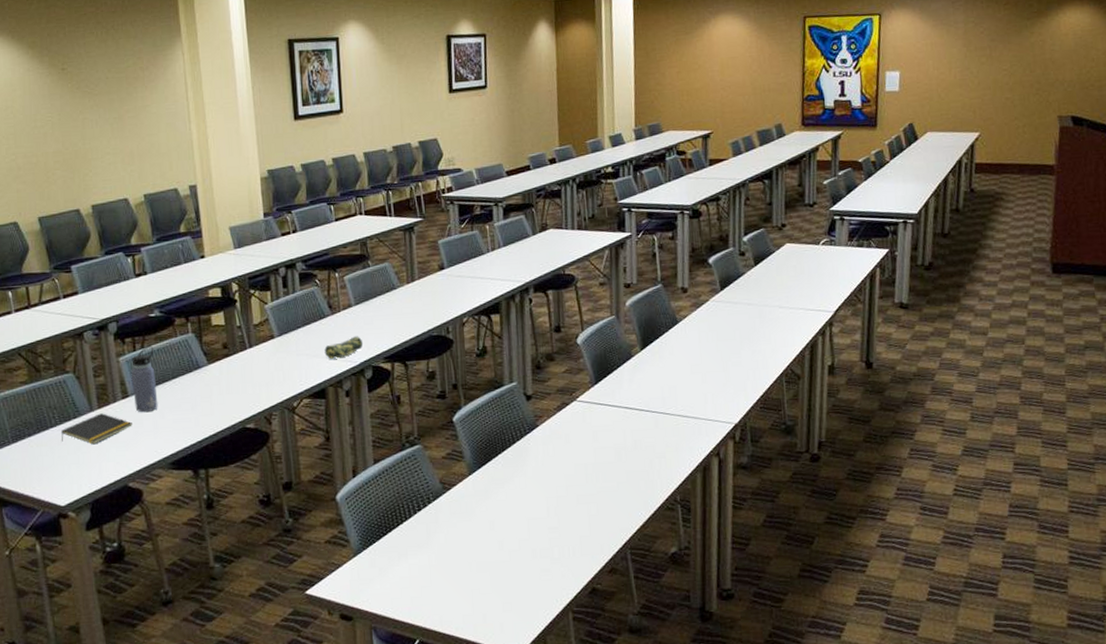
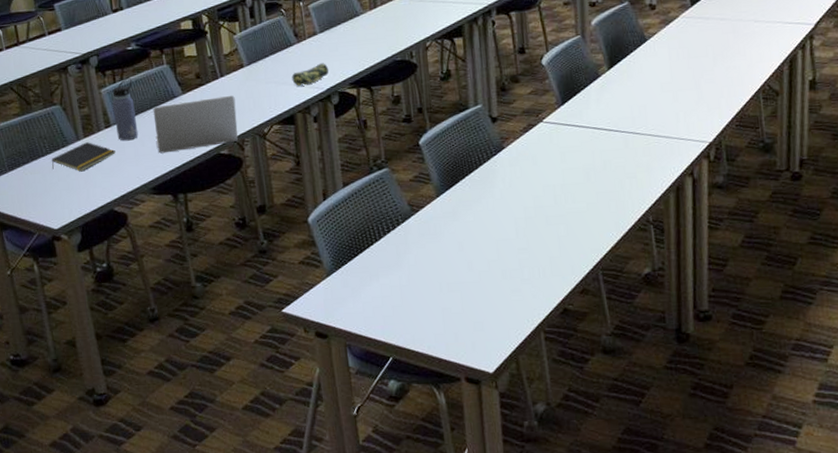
laptop: none [175,366,266,427] -> present [153,95,239,154]

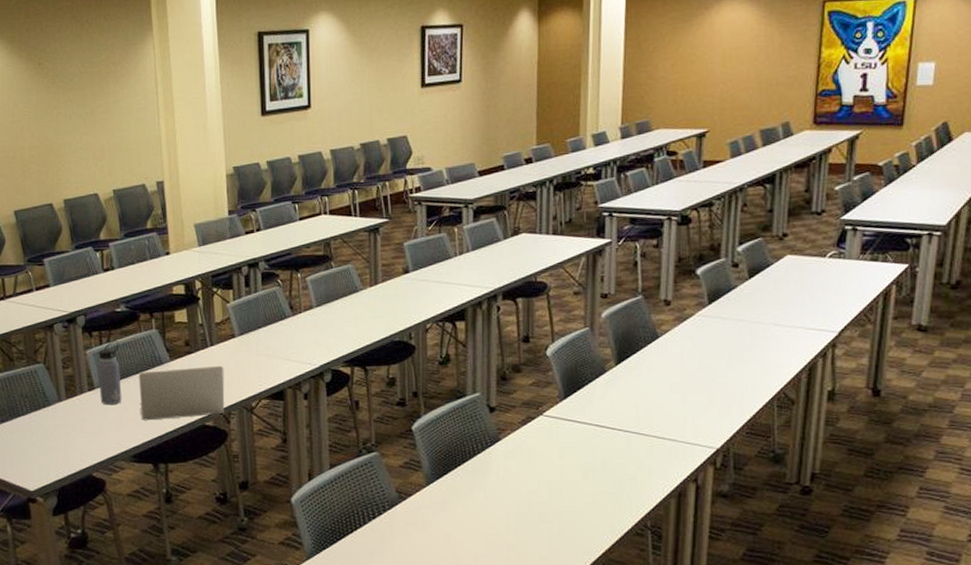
notepad: present [52,142,116,172] -> none [32,404,97,434]
pencil case: present [292,63,329,86] -> none [284,338,324,361]

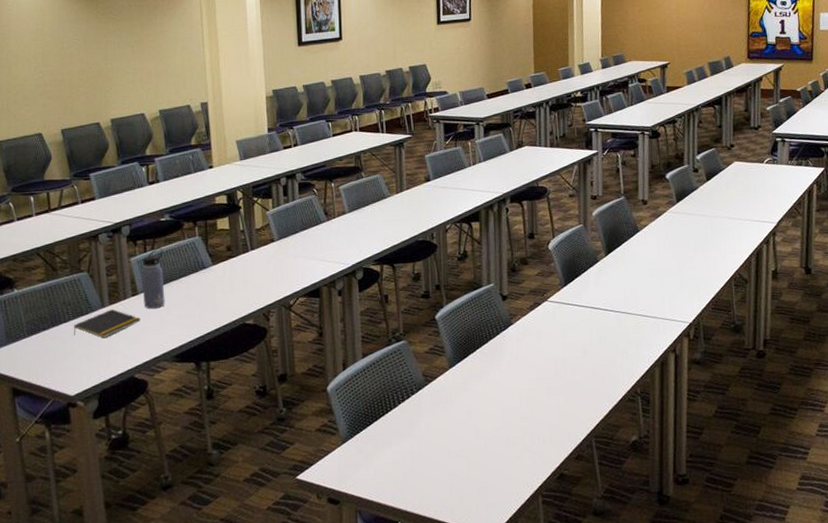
notepad: none [32,404,97,434] -> present [74,309,141,339]
laptop: present [138,365,225,421] -> none [182,267,265,322]

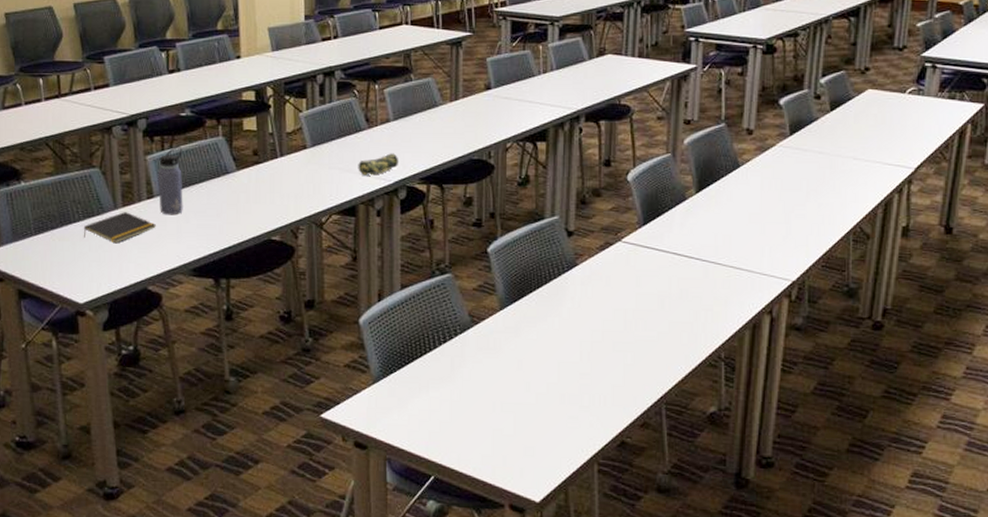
pencil case: none [320,240,356,261] -> present [358,153,399,175]

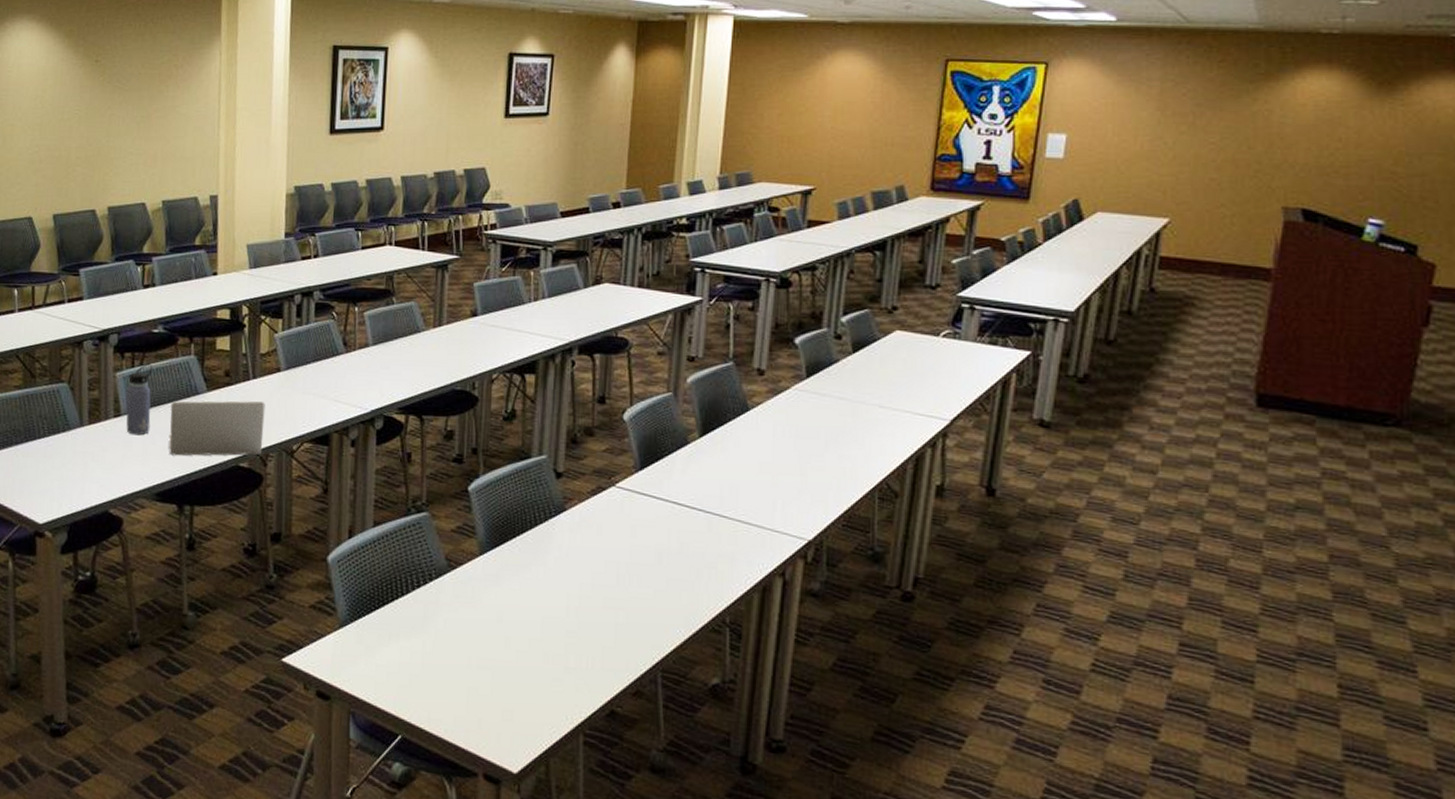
notepad: present [84,212,156,244] -> none [48,430,121,463]
laptop: none [202,177,294,233] -> present [168,401,265,456]
pencil case: present [358,153,399,175] -> none [333,380,377,403]

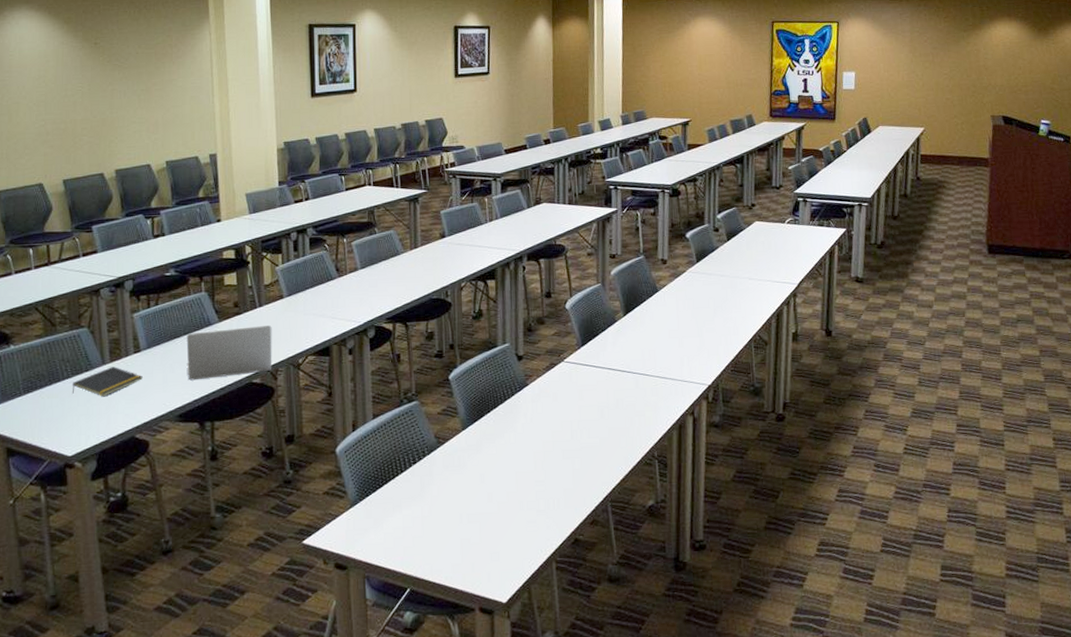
notepad: none [48,430,121,463] -> present [73,367,143,397]
water bottle: present [126,363,153,436] -> none [144,303,169,367]

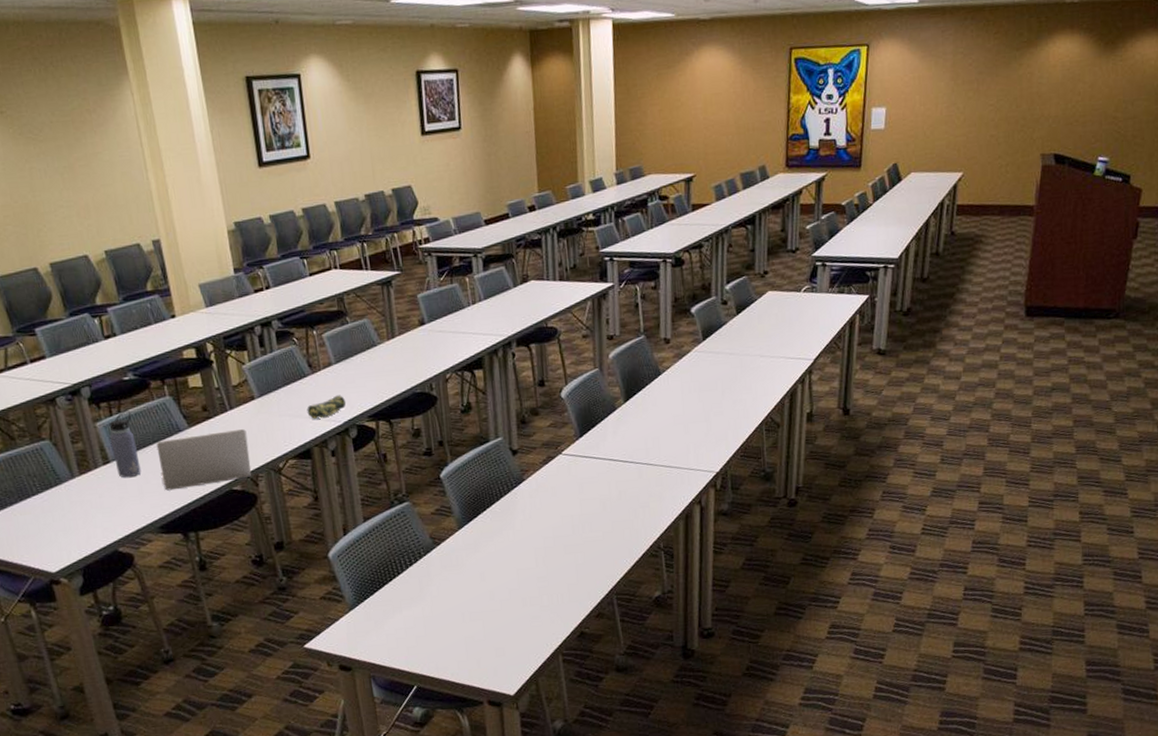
notepad: present [73,367,143,397] -> none [44,479,117,512]
water bottle: none [144,303,169,367] -> present [110,409,141,478]
pencil case: none [330,298,368,319] -> present [307,395,347,419]

